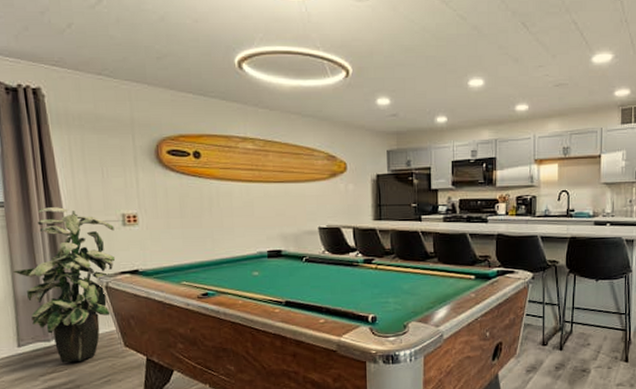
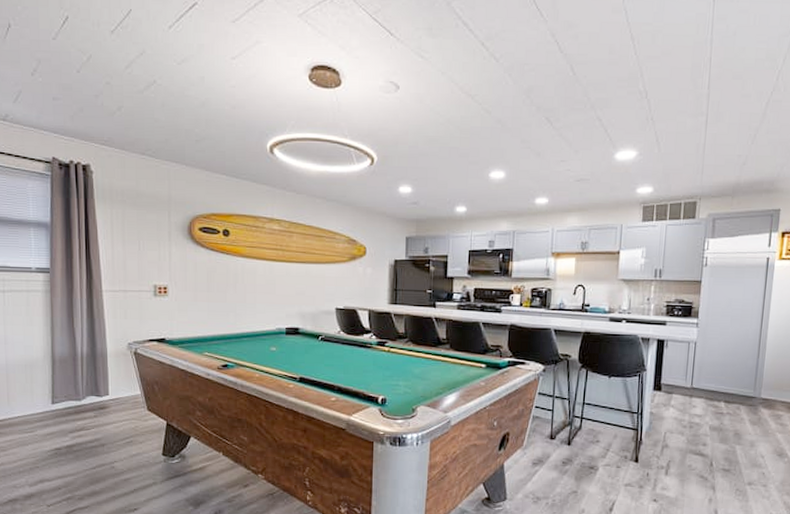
indoor plant: present [12,207,116,363] -> none [52,275,146,422]

